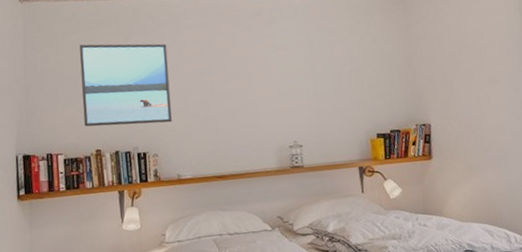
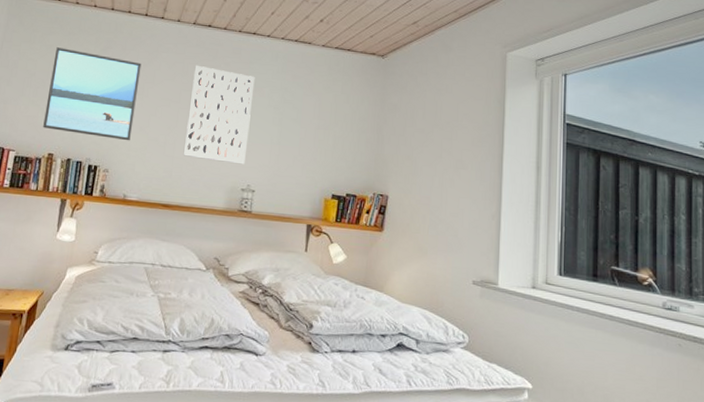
wall art: none [219,34,288,126] -> present [183,65,255,165]

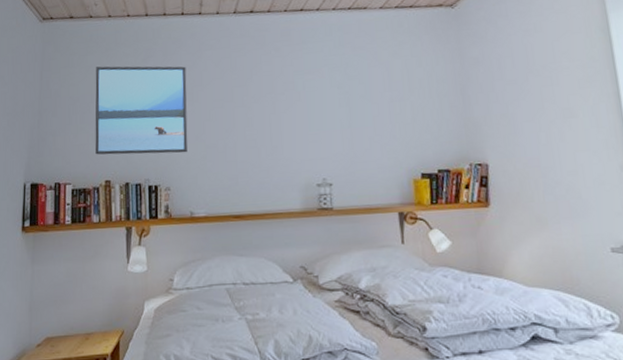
wall art: present [183,65,255,165] -> none [243,56,316,159]

